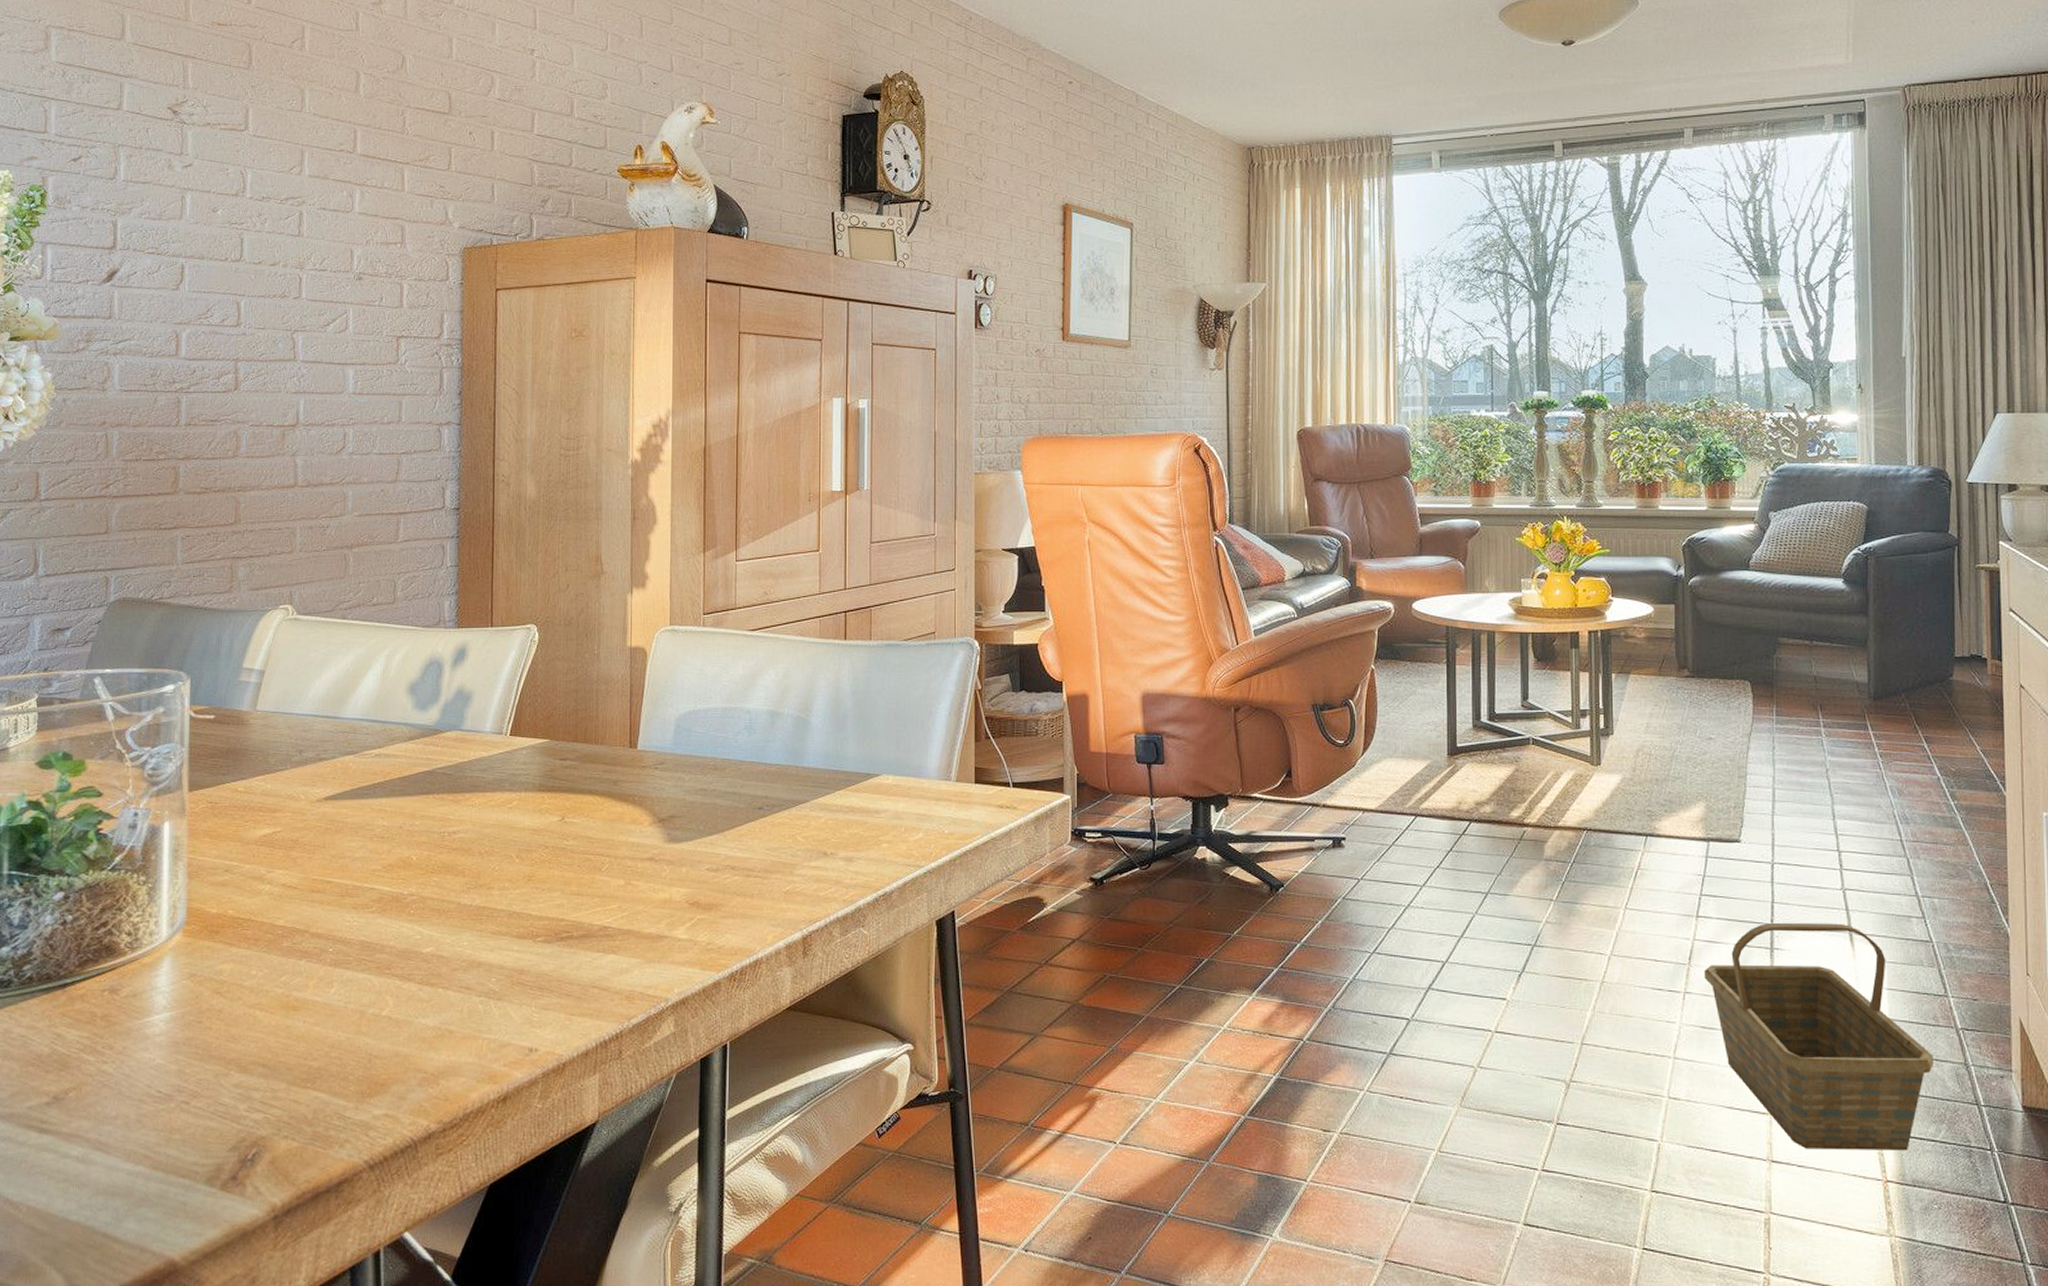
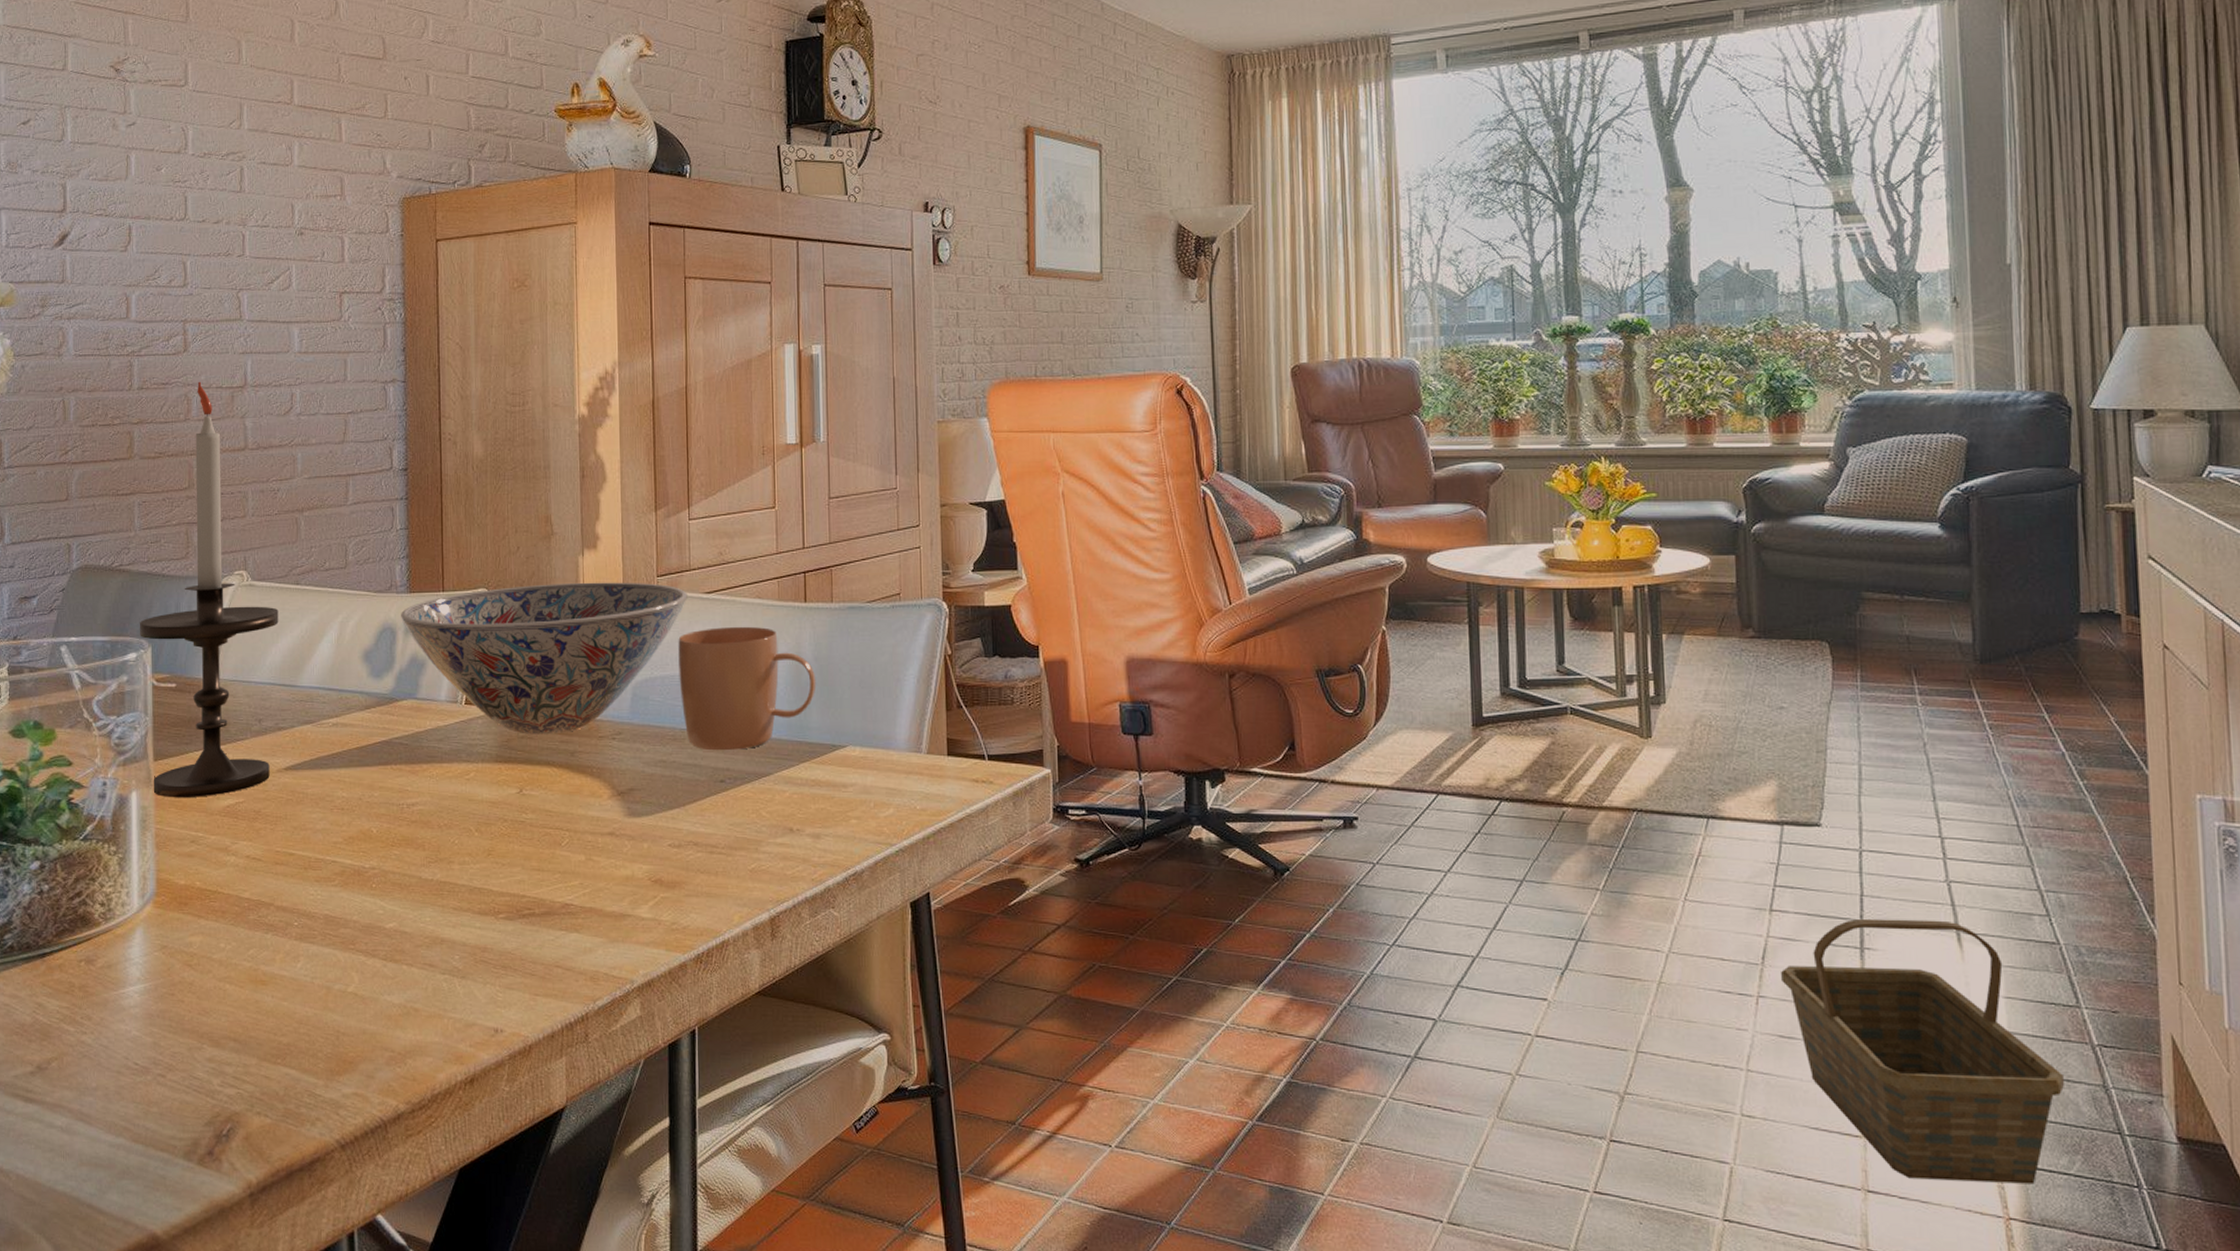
candlestick: none [179,419,324,828] -> present [140,381,279,798]
bowl: none [448,619,732,765] -> present [401,582,688,735]
mug: none [722,662,853,780] -> present [678,626,816,751]

